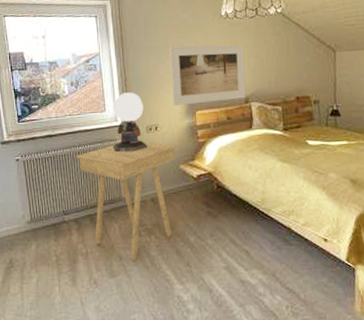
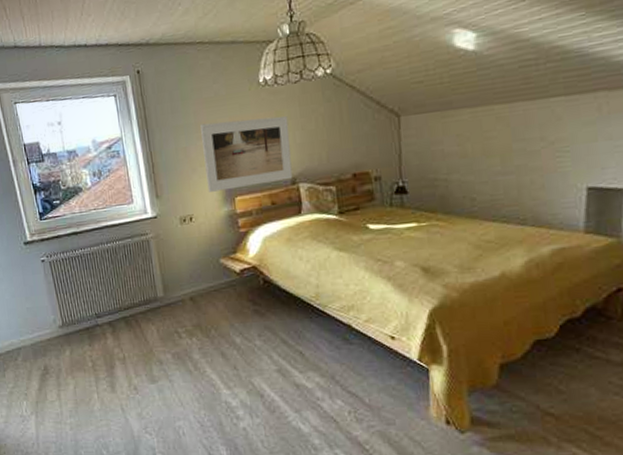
side table: present [76,141,177,261] -> none [105,234,215,365]
table lamp: present [112,92,148,153] -> none [141,179,183,248]

